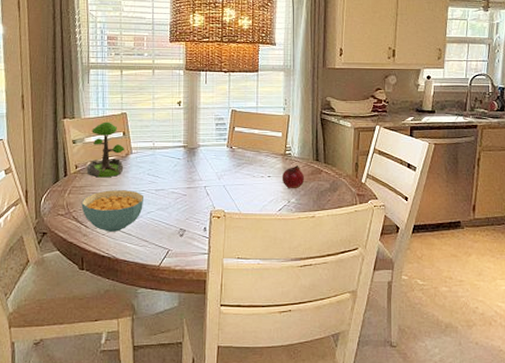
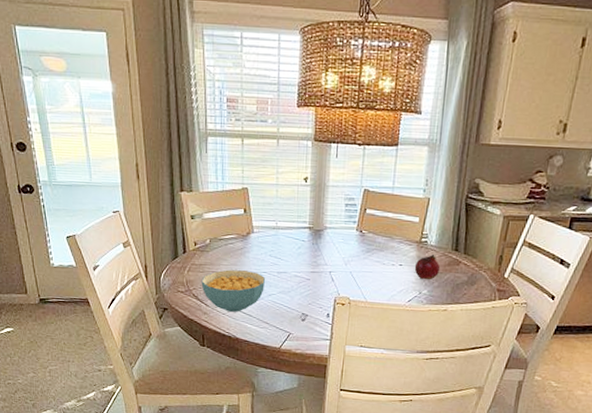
plant: present [86,121,125,178] -> none [206,196,246,257]

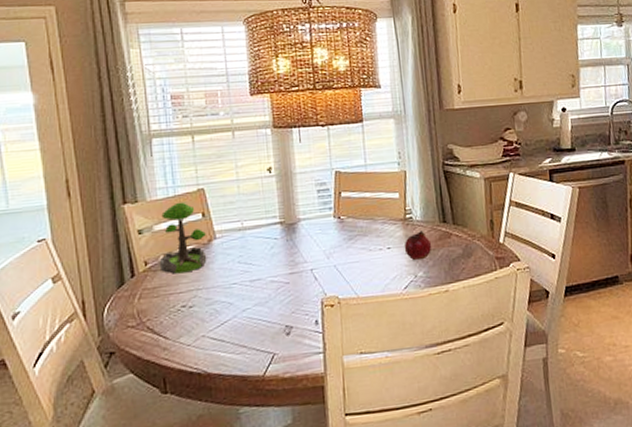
cereal bowl: present [201,269,266,312] -> none [156,285,237,341]
plant: none [206,196,246,257] -> present [159,202,207,274]

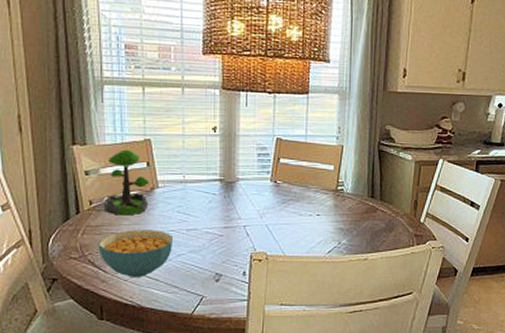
cereal bowl: none [156,285,237,341] -> present [98,230,174,277]
fruit: present [404,231,432,261] -> none [332,203,358,229]

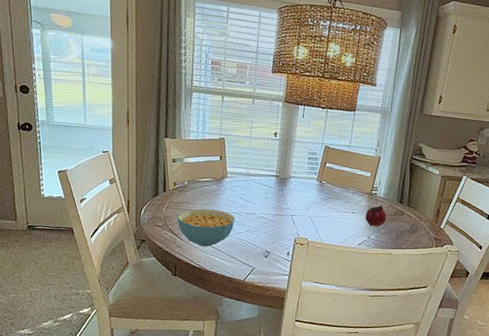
plant: present [103,149,149,216] -> none [184,144,221,198]
fruit: none [332,203,358,229] -> present [365,205,387,227]

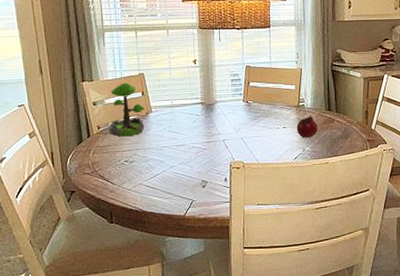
cereal bowl: present [177,208,236,247] -> none [106,147,167,187]
plant: none [184,144,221,198] -> present [108,83,145,137]

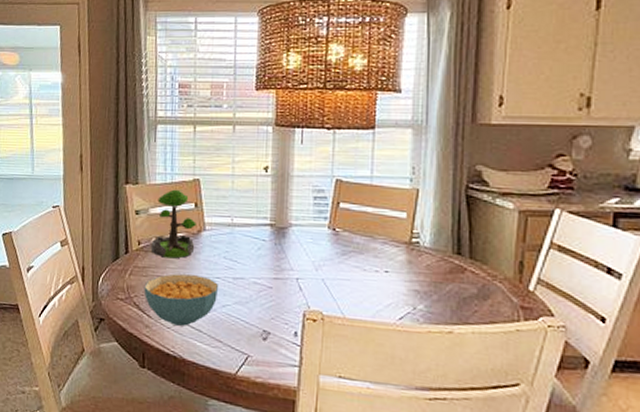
cereal bowl: none [106,147,167,187] -> present [144,273,219,326]
fruit: present [296,116,318,139] -> none [404,259,439,292]

